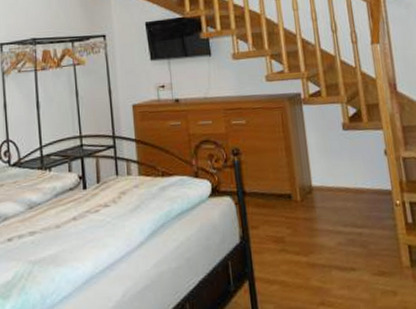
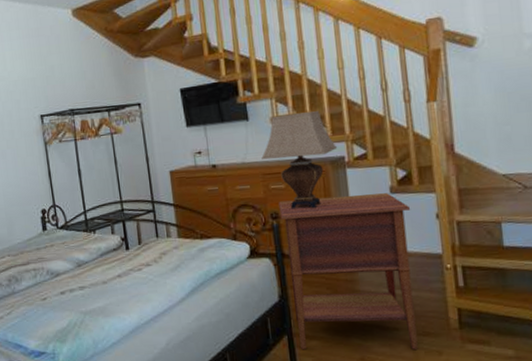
table lamp: none [223,49,295,146] -> present [261,111,338,210]
nightstand: none [239,129,375,296] -> present [278,193,418,350]

